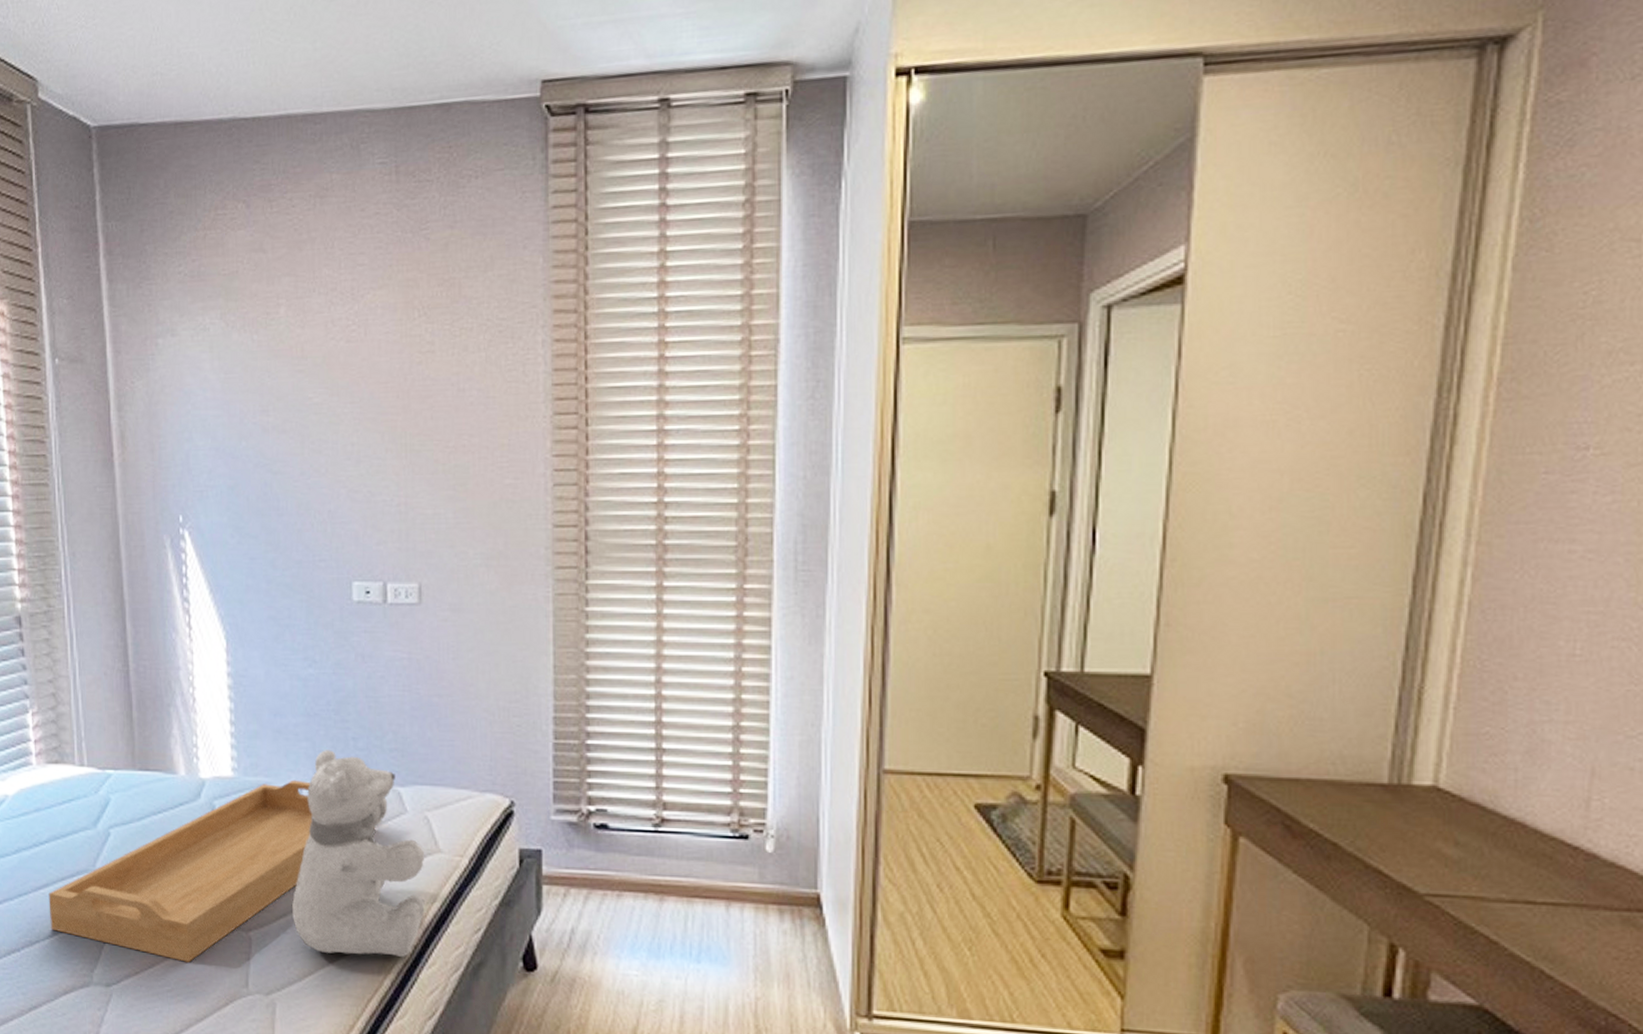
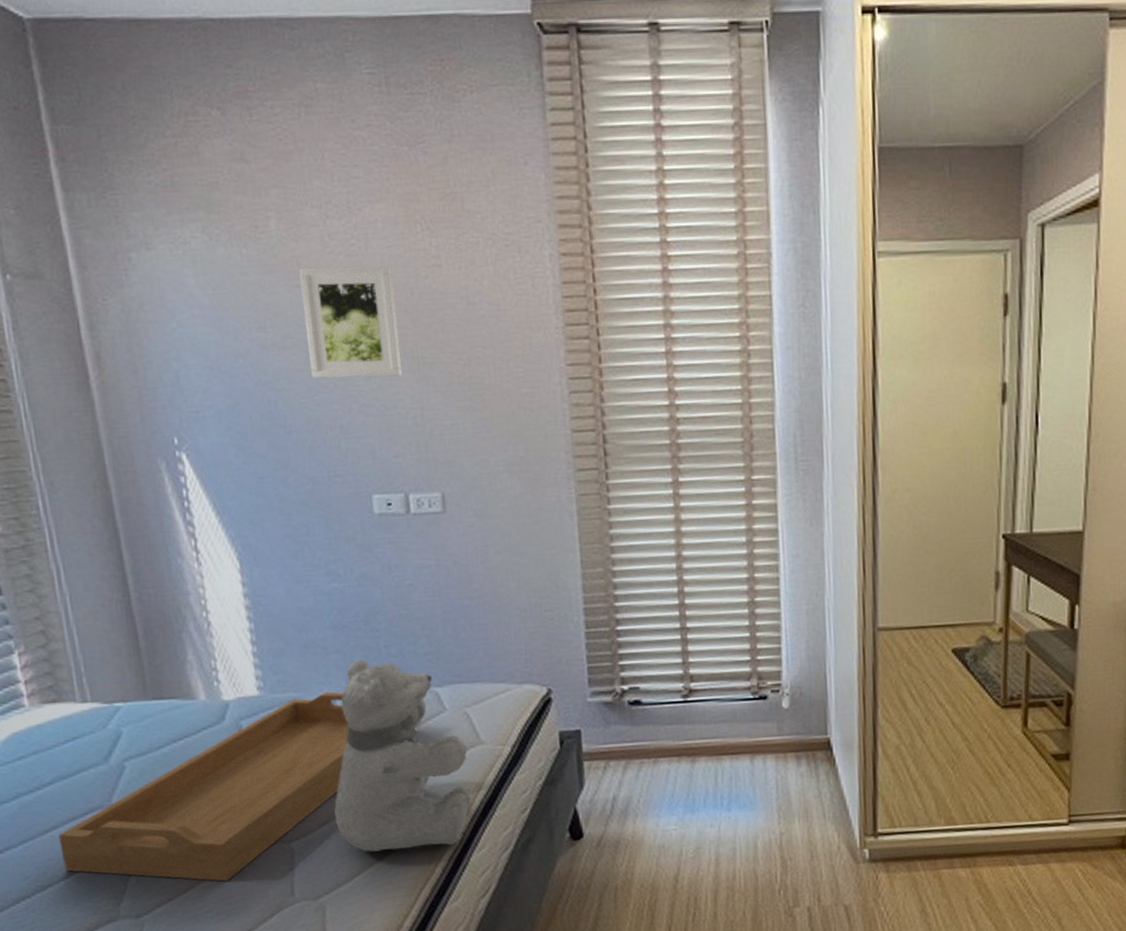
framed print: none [302,351,390,463] -> present [299,265,403,379]

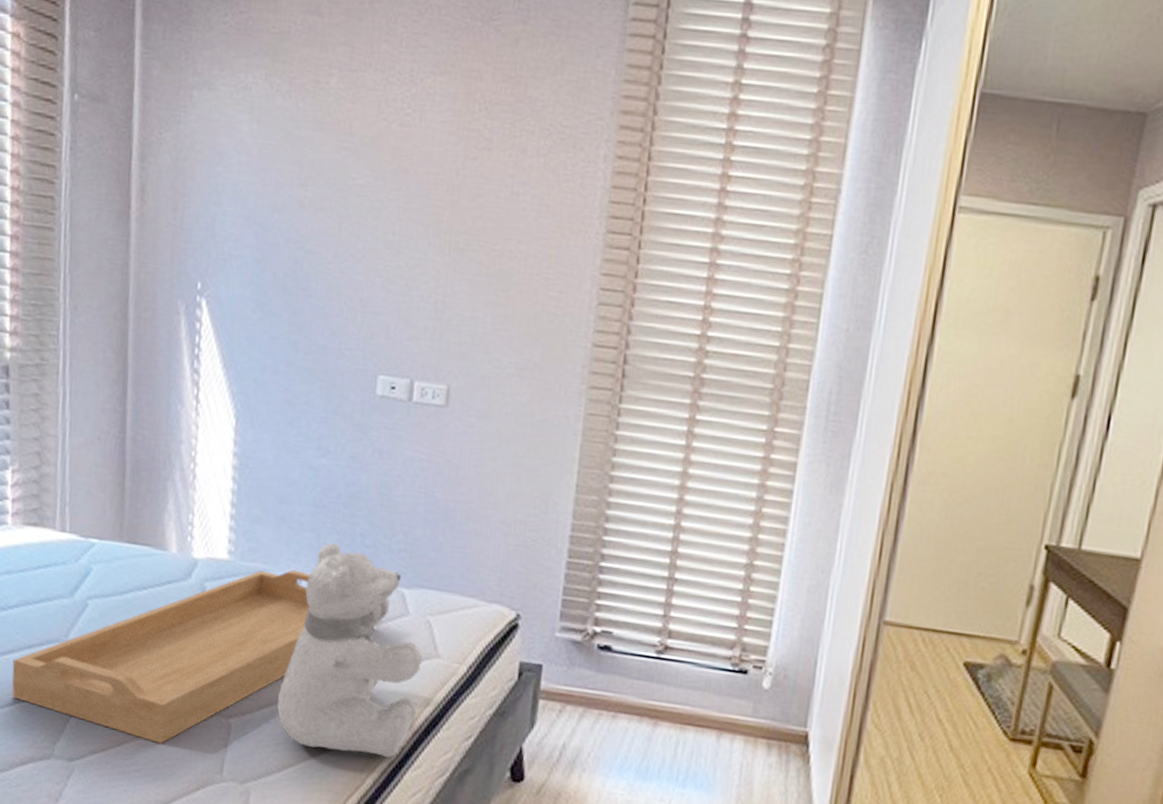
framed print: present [299,265,403,379] -> none [342,130,442,257]

